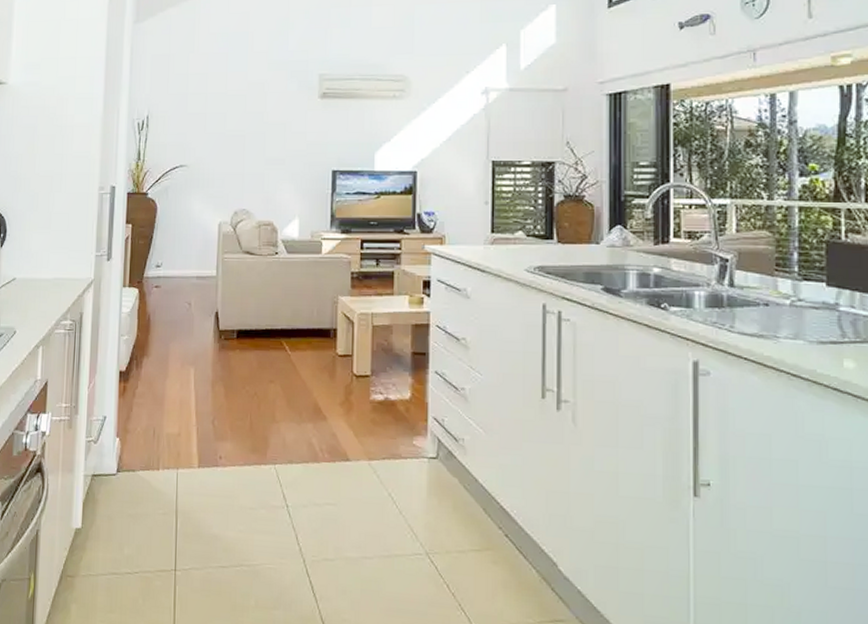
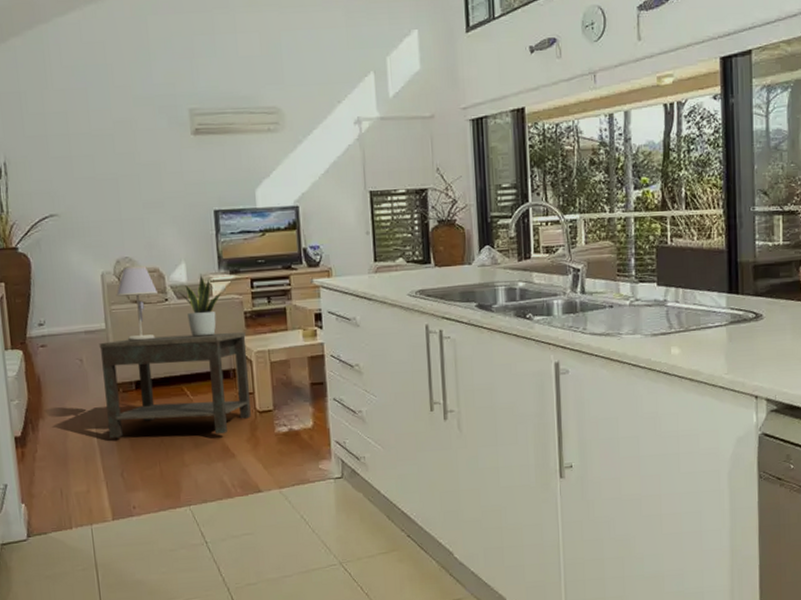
side table: none [206,288,350,394] -> present [99,332,251,438]
table lamp: none [230,218,270,291] -> present [116,265,159,342]
potted plant: none [288,231,331,293] -> present [178,274,222,337]

